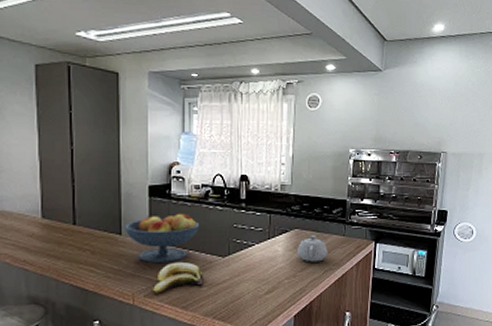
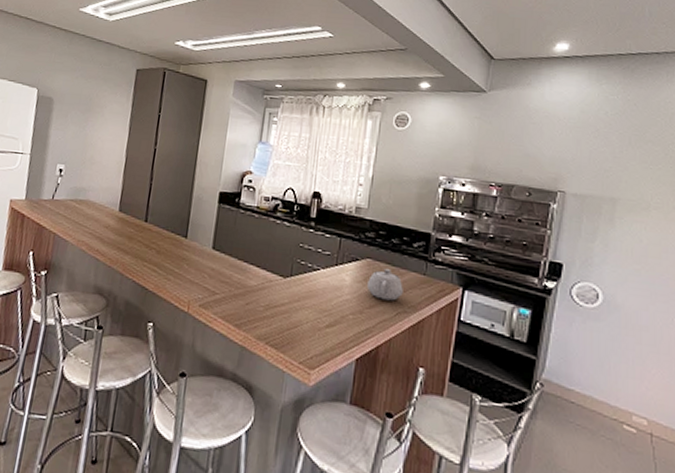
fruit bowl: present [125,213,199,264] -> none [191,221,264,275]
banana: present [152,261,204,294] -> none [207,274,262,306]

